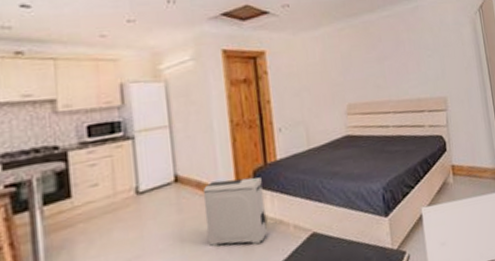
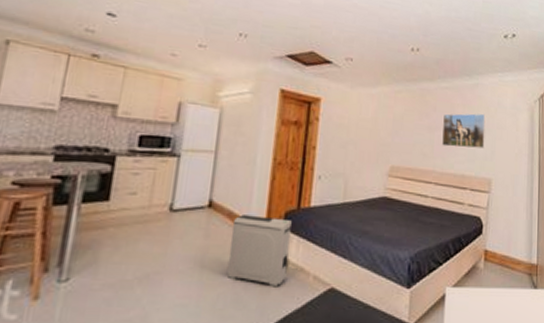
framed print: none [390,34,435,75] -> present [442,113,486,149]

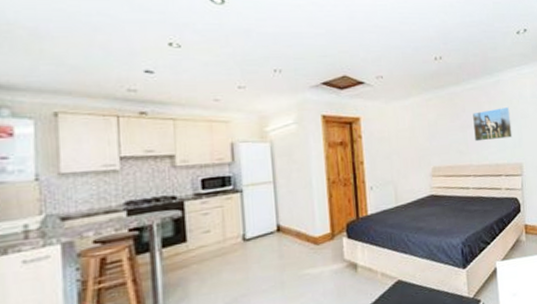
air purifier: present [226,215,292,287] -> none [302,229,358,289]

